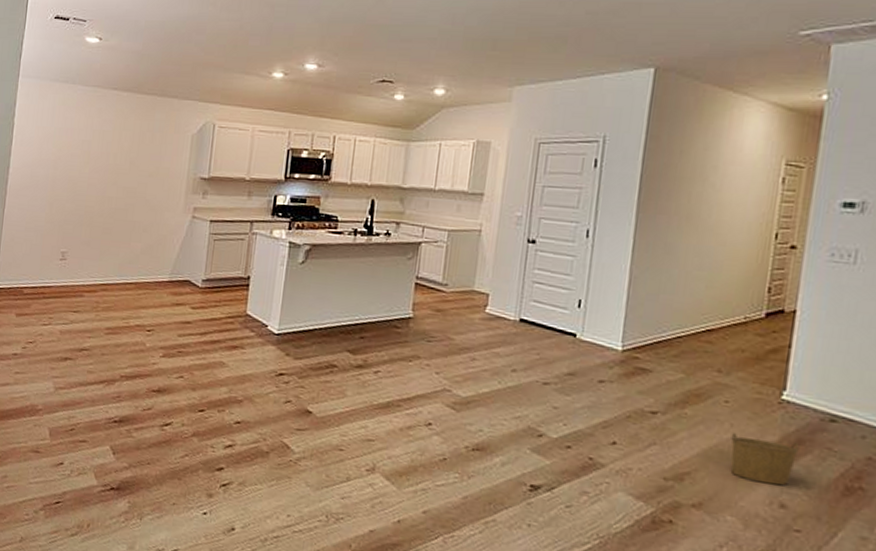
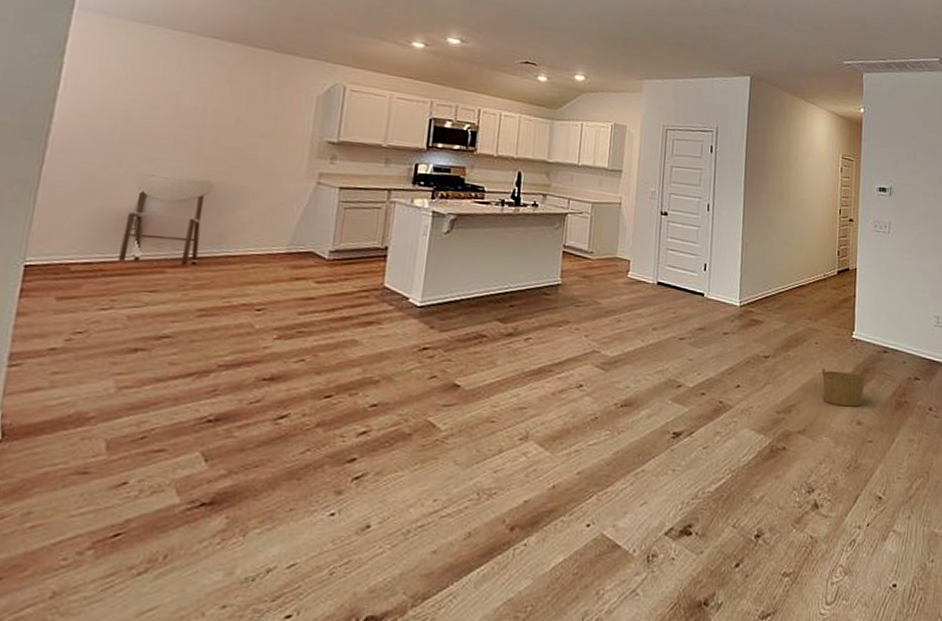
dining chair: none [52,213,116,291] -> present [117,174,214,266]

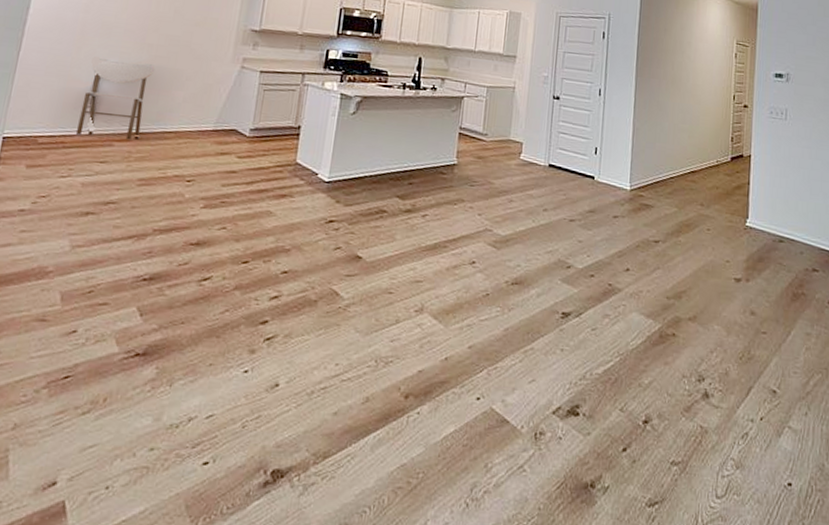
basket: present [821,368,866,407] -> none [713,255,761,297]

